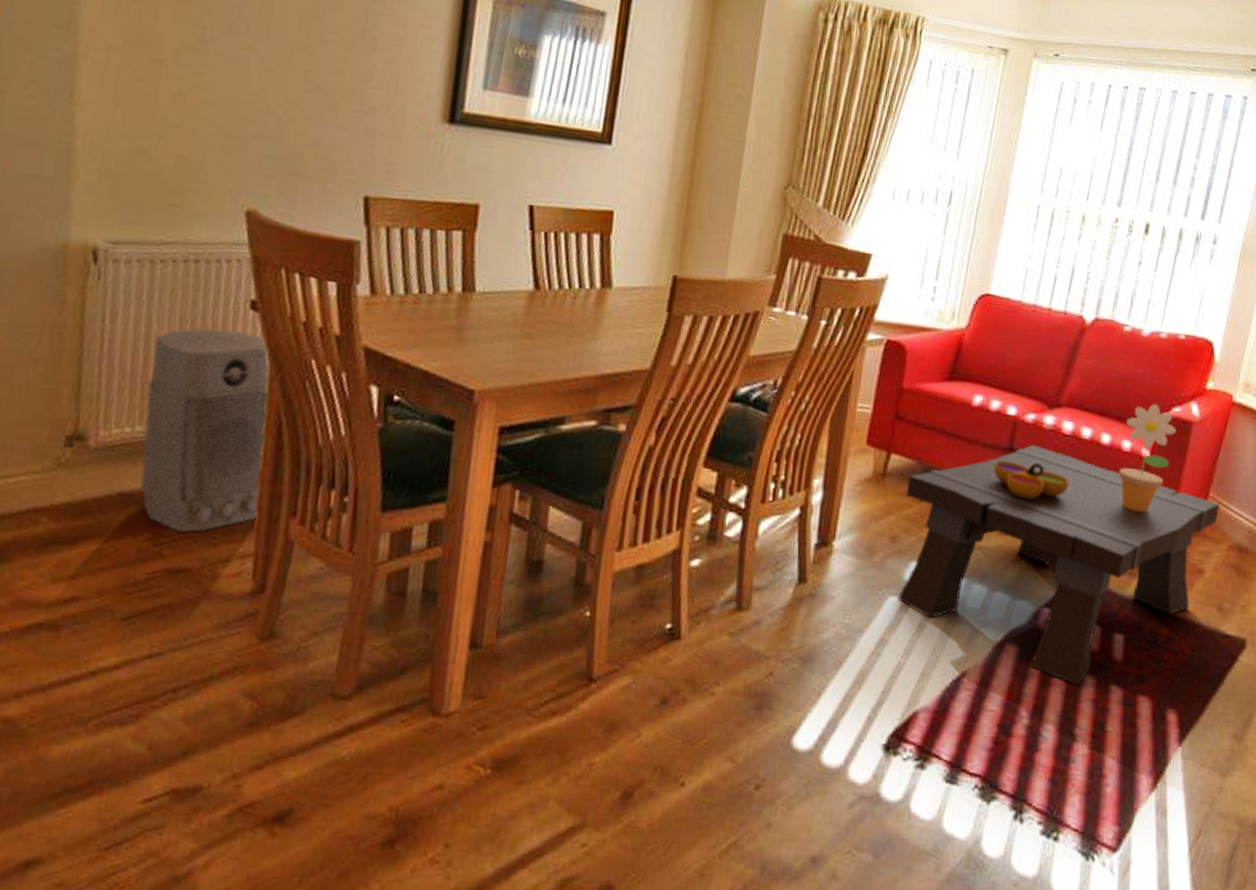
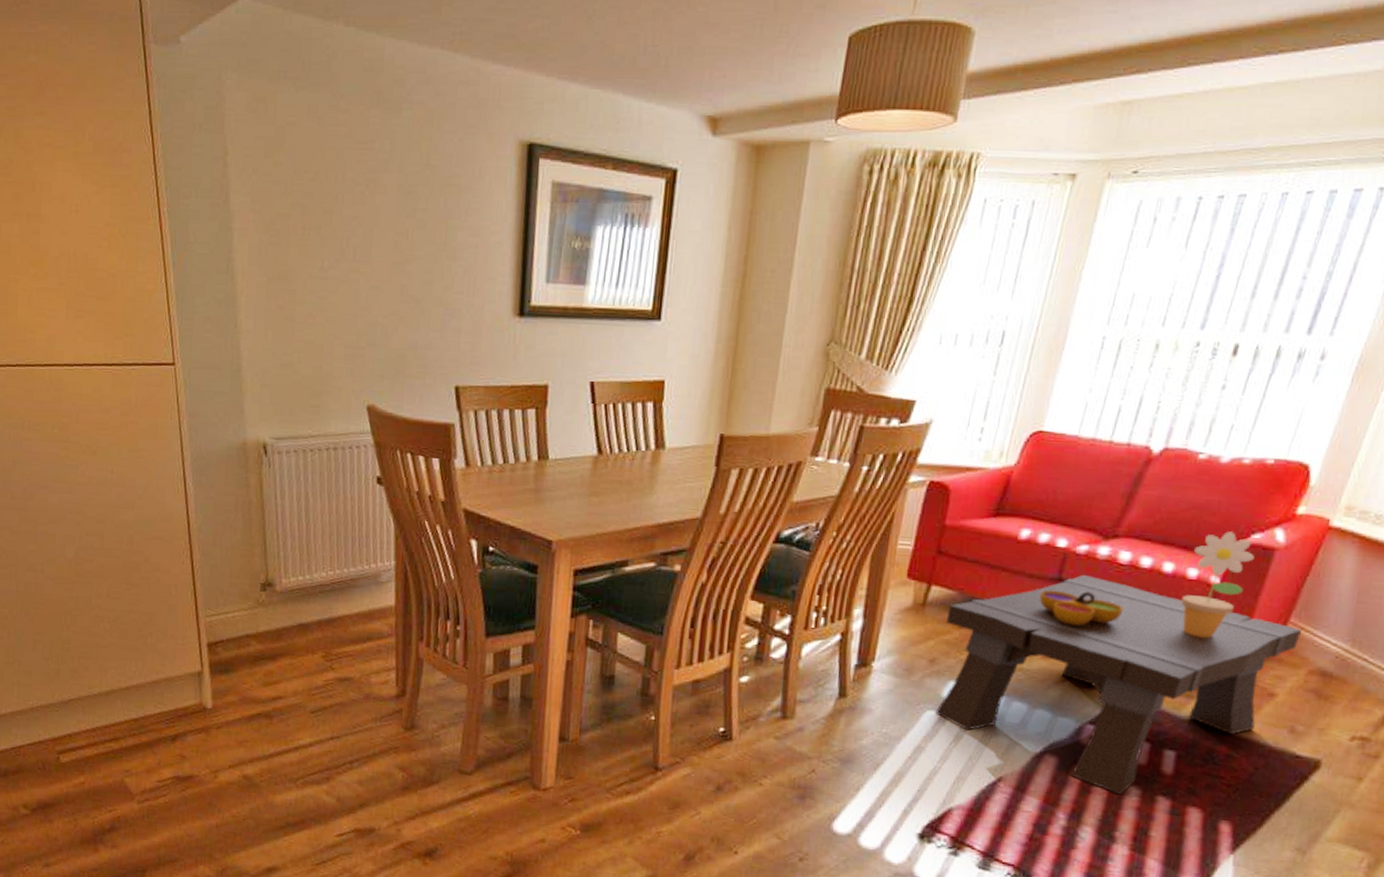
air purifier: present [140,328,270,533] -> none [311,500,397,652]

